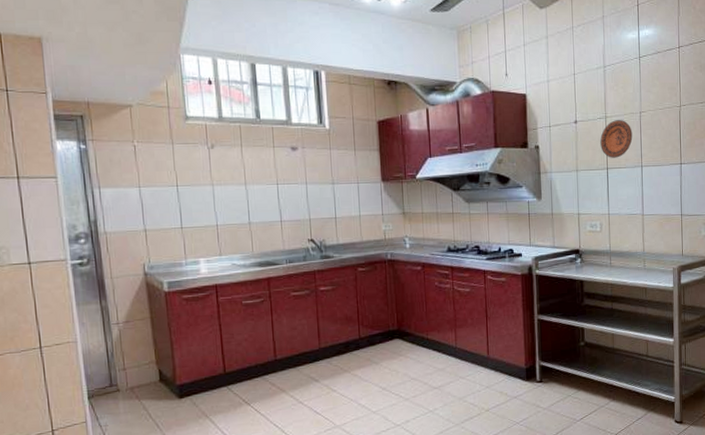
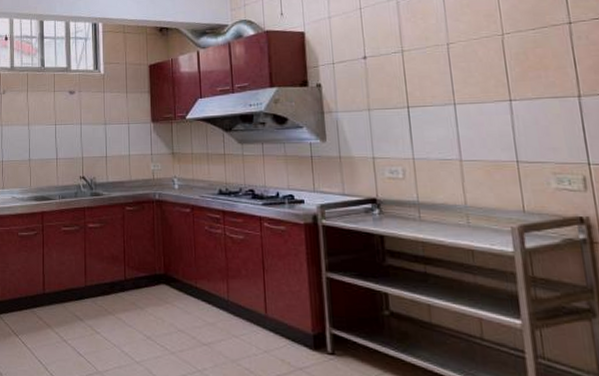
decorative plate: present [600,120,633,158] -> none [396,53,440,96]

